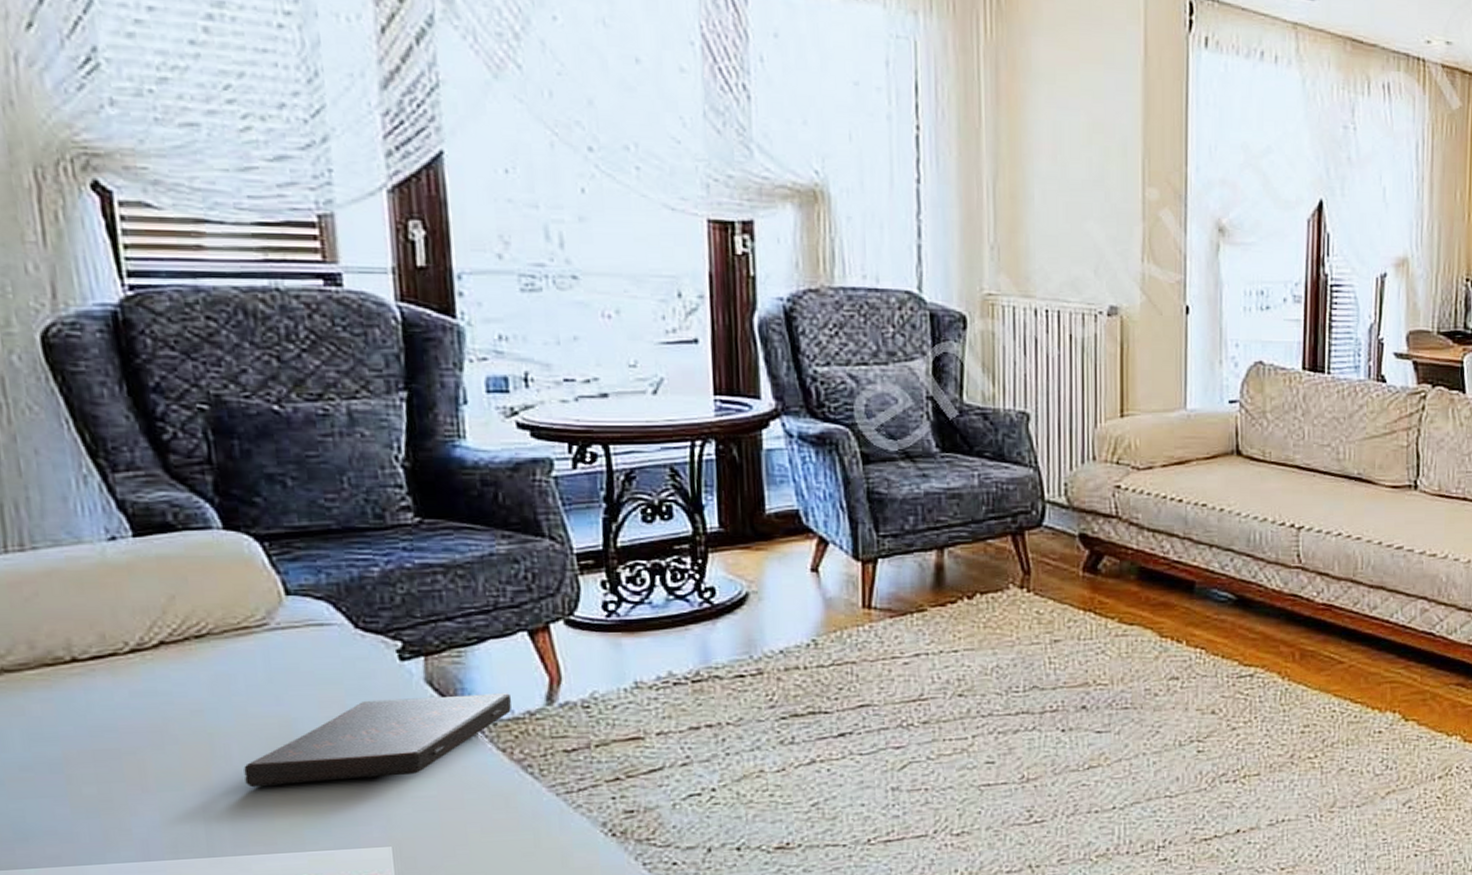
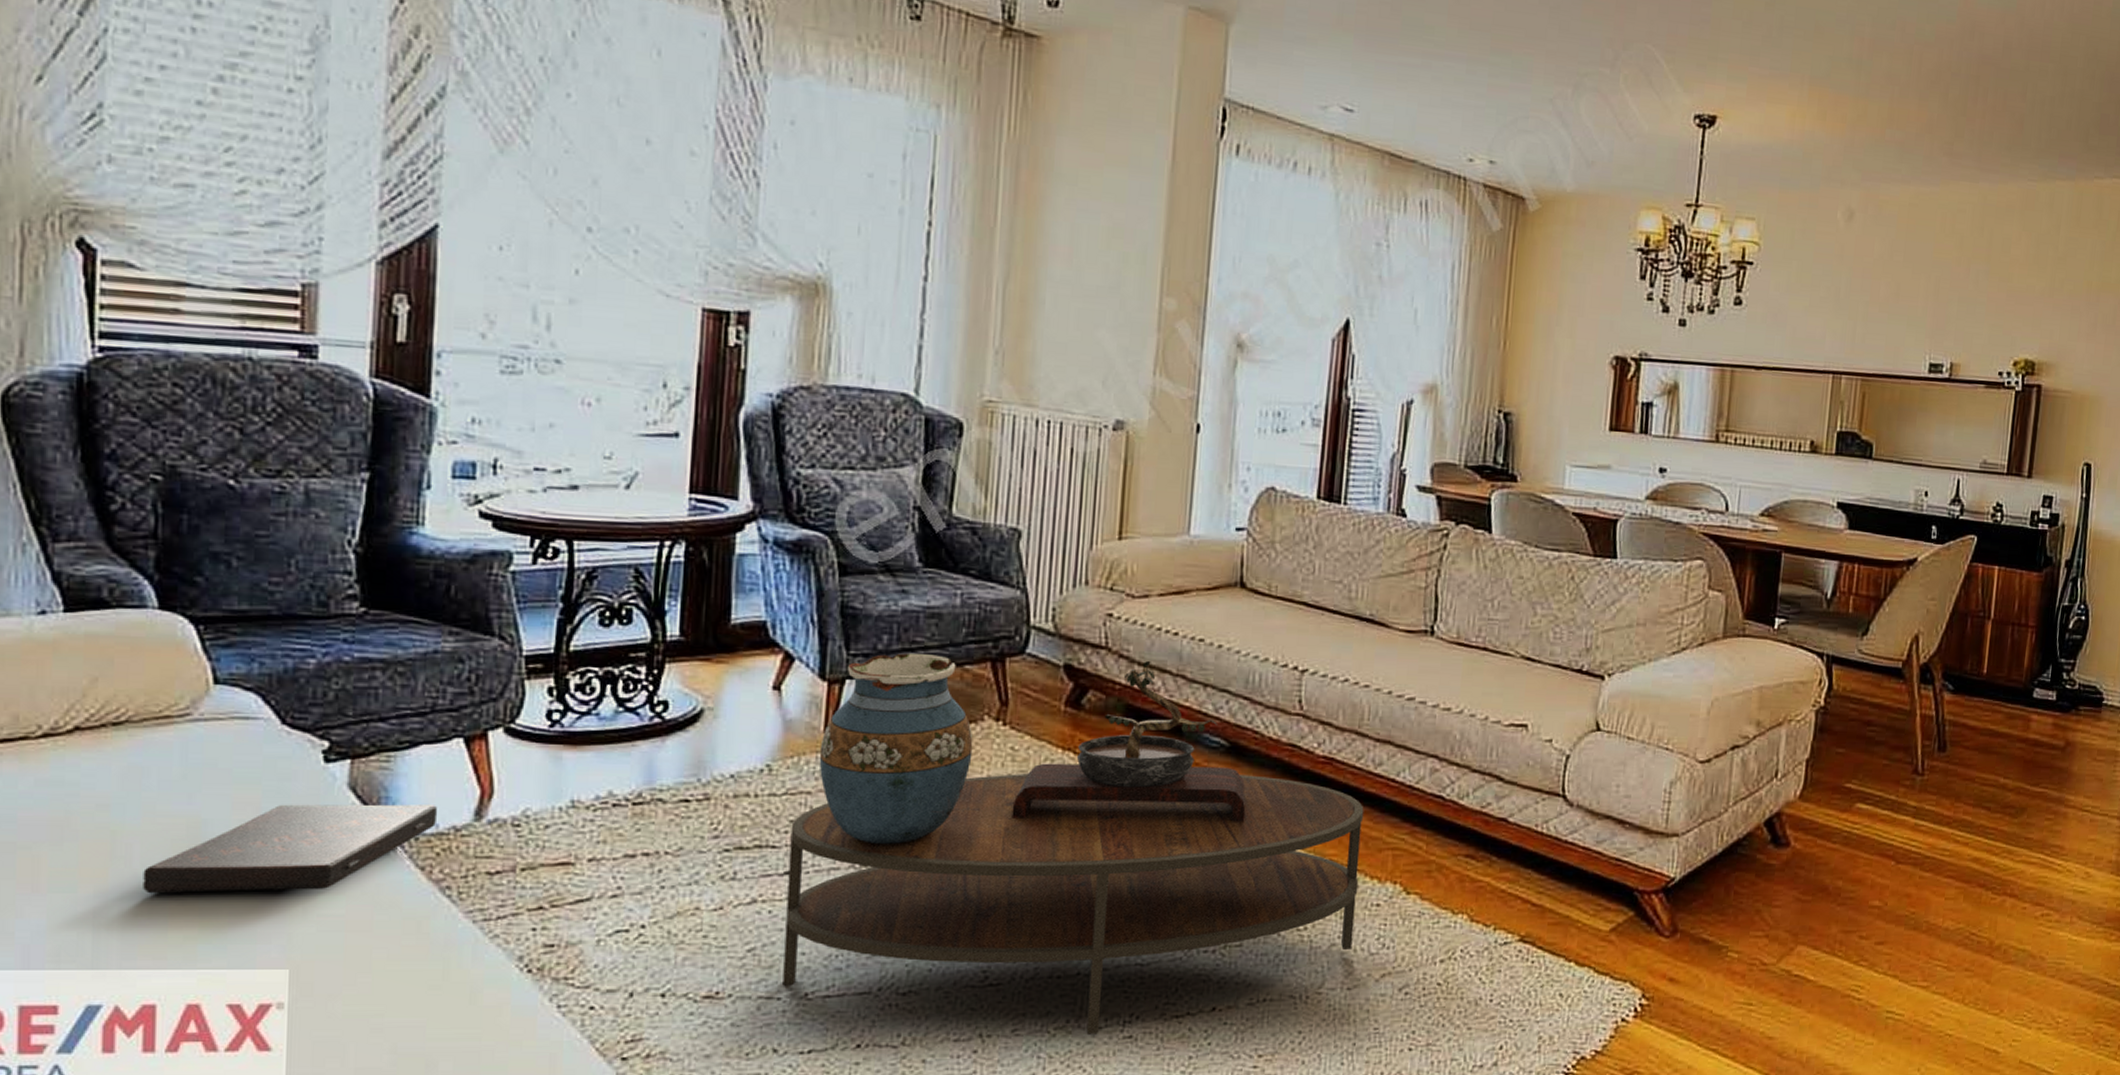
coffee table: none [840,624,1363,860] -> present [783,773,1364,1034]
vase: none [860,532,1001,705] -> present [819,653,973,845]
bonsai tree: none [1042,526,1255,675] -> present [1011,660,1246,822]

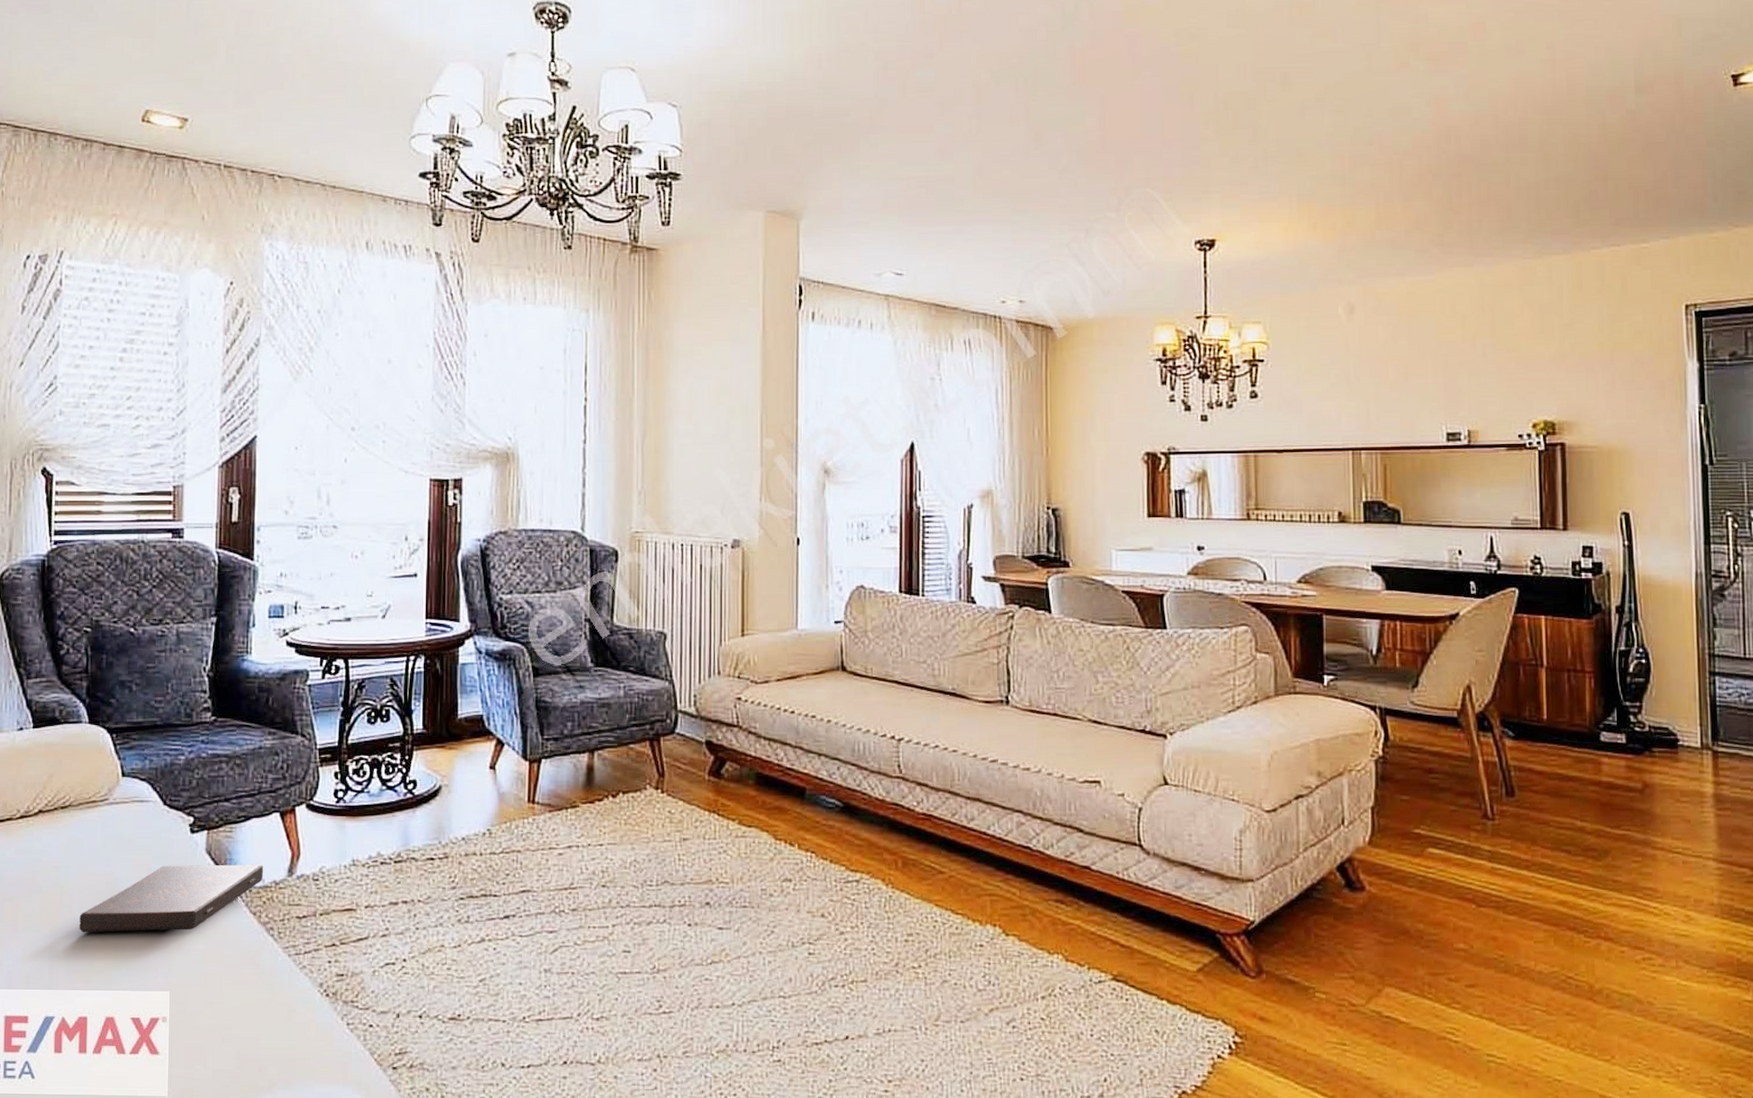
coffee table: present [783,773,1364,1034] -> none [506,831,963,1058]
vase: present [819,653,973,845] -> none [525,737,639,894]
bonsai tree: present [1011,660,1246,822] -> none [672,735,861,872]

